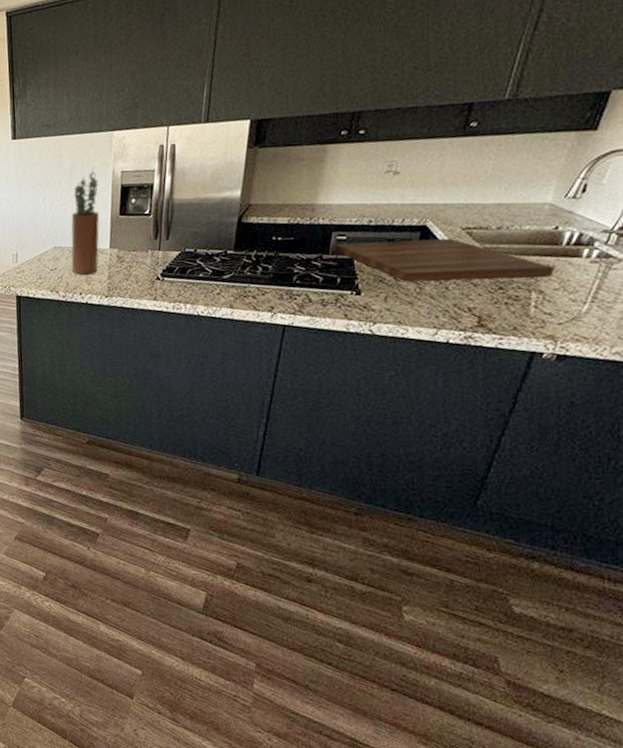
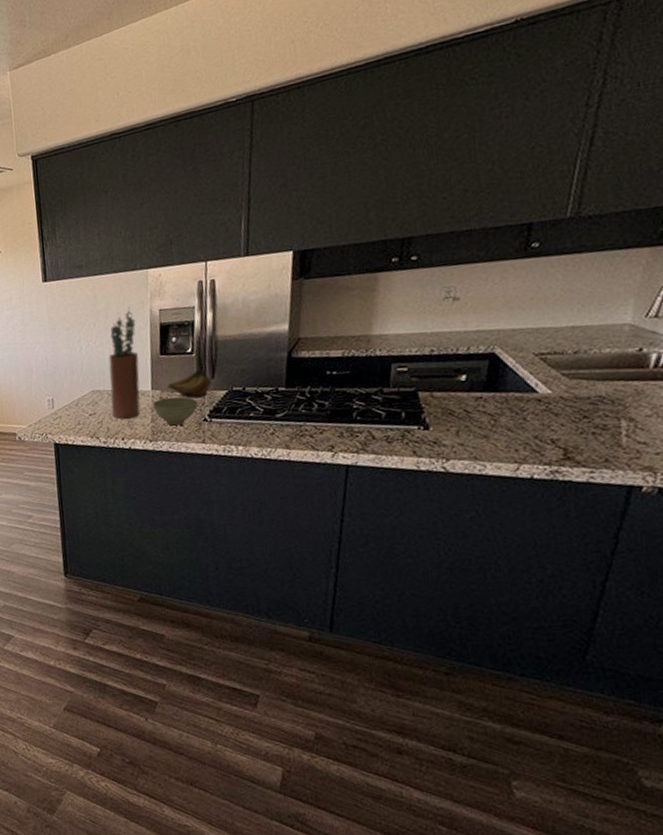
bowl: none [110,255,153,283] -> present [153,397,198,426]
fruit: none [124,230,166,258] -> present [167,369,211,398]
cutting board: present [334,237,556,282] -> none [395,364,645,414]

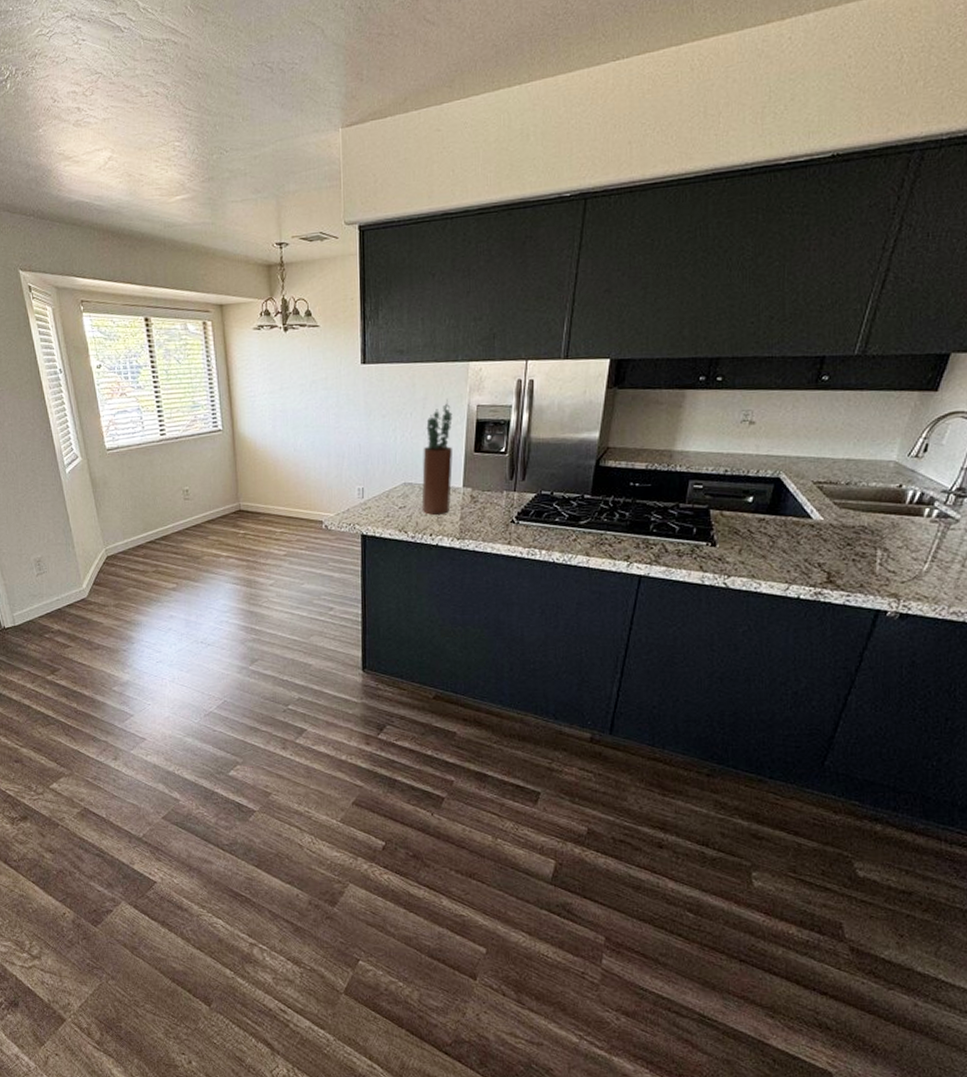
bowl: present [153,397,198,426] -> none [463,496,507,525]
fruit: present [167,369,211,398] -> none [478,469,521,499]

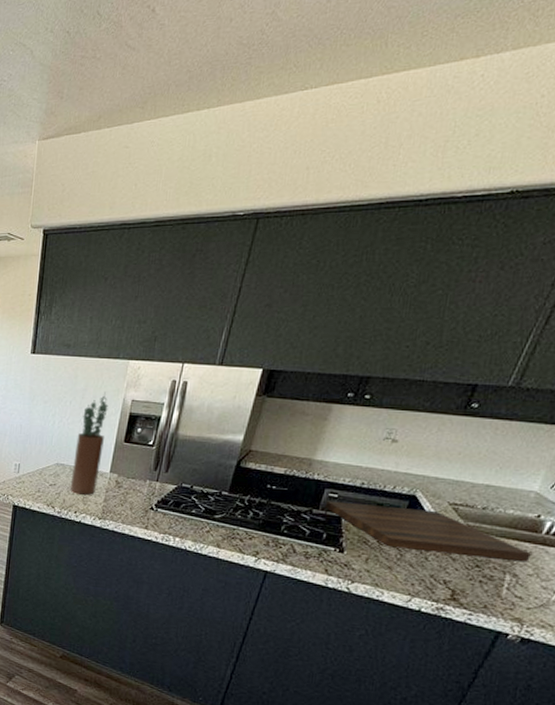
cutting board: none [690,491,899,535] -> present [324,500,533,561]

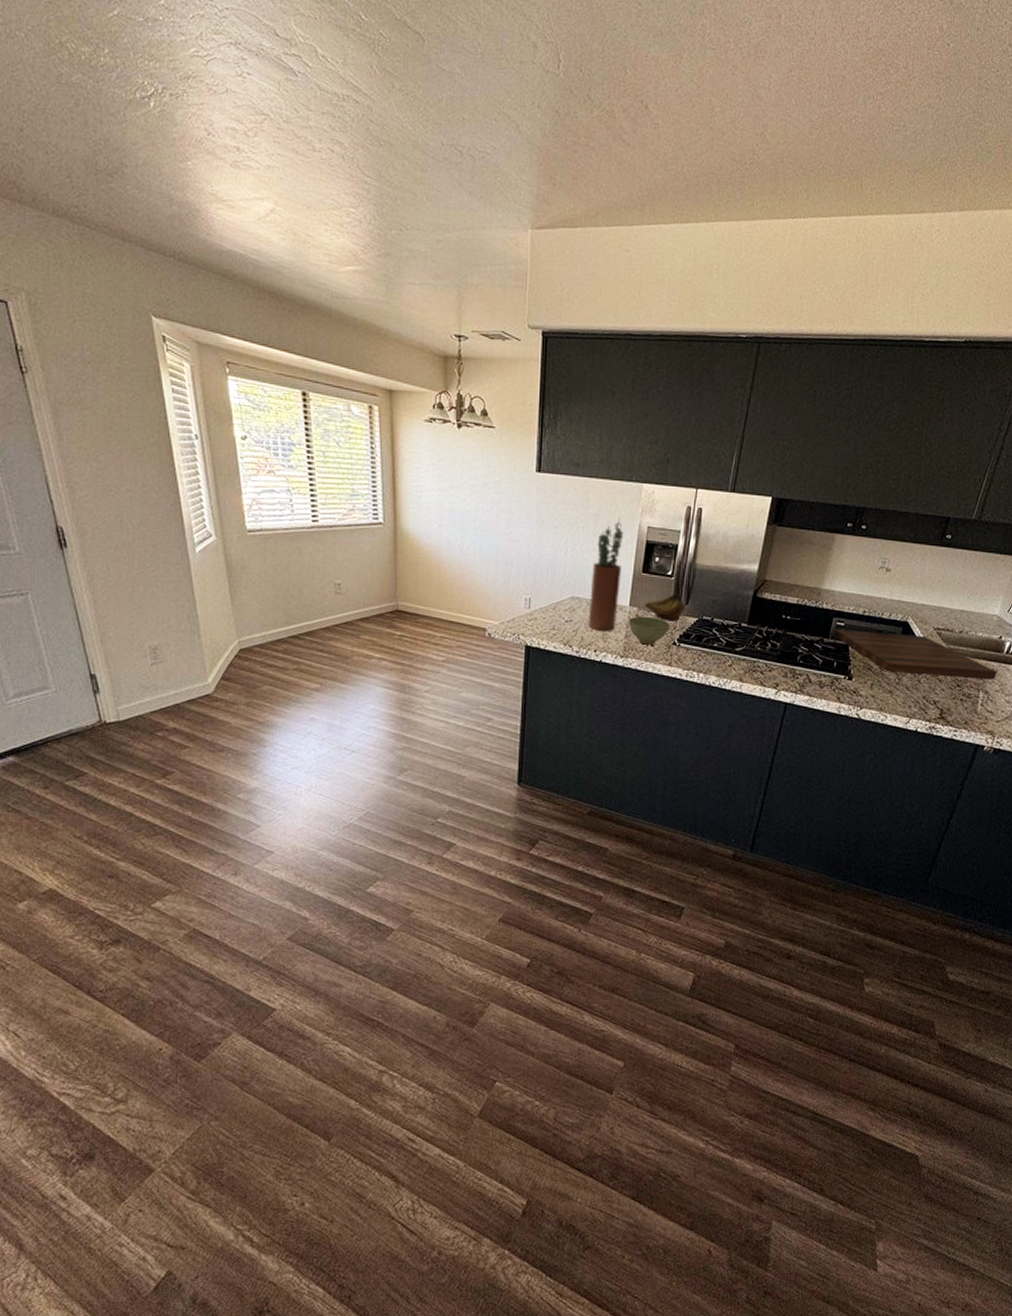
bowl: none [108,482,149,509] -> present [629,616,671,645]
fruit: none [124,461,165,488] -> present [644,593,685,621]

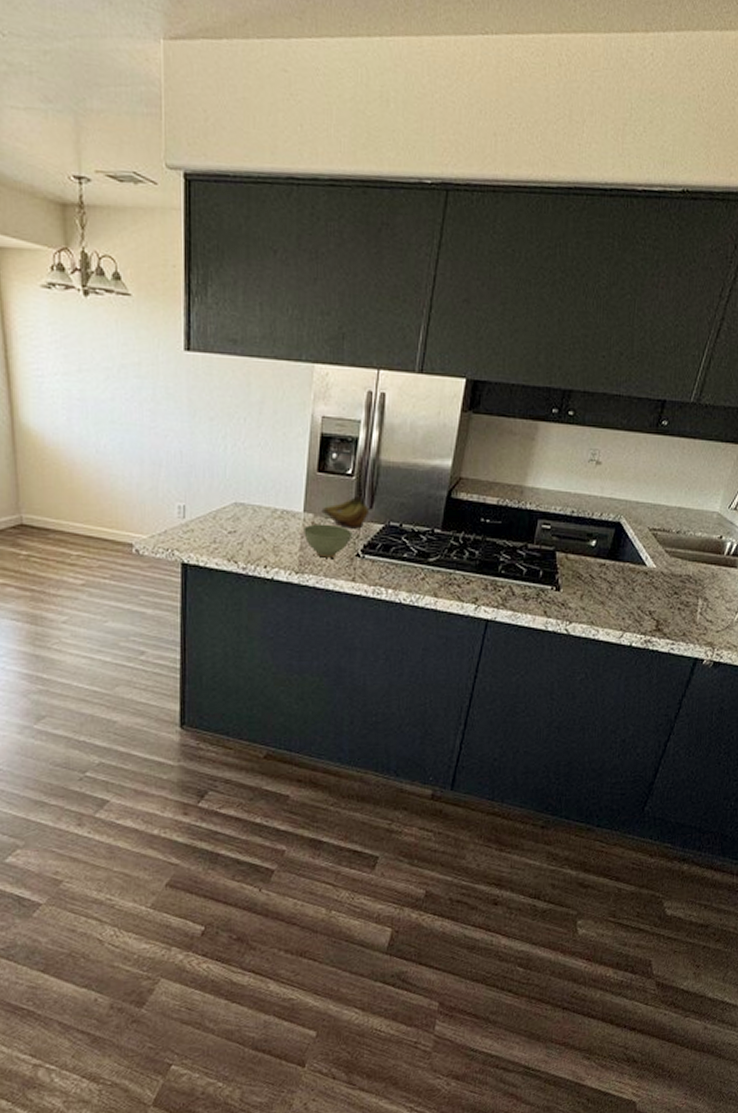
vase: present [588,517,624,631] -> none [255,405,294,543]
cutting board: present [833,629,998,679] -> none [538,533,718,584]

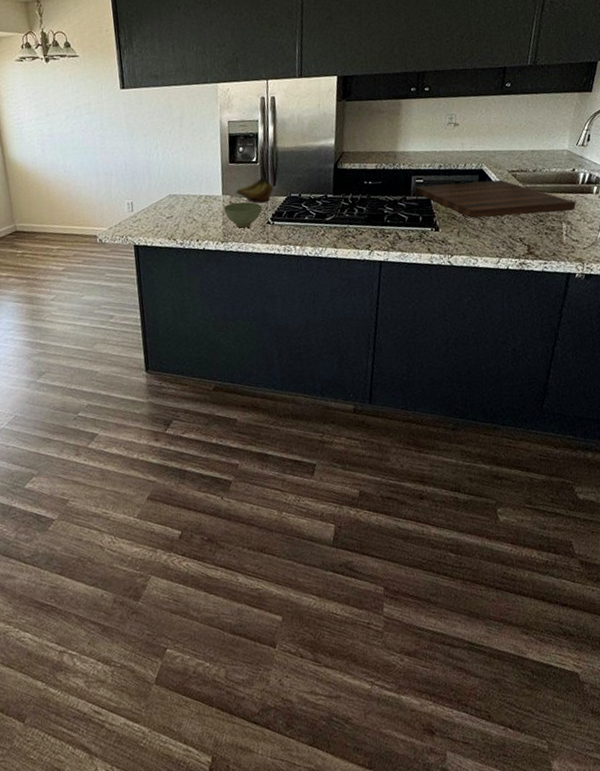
cutting board: none [538,533,718,584] -> present [414,179,577,218]

